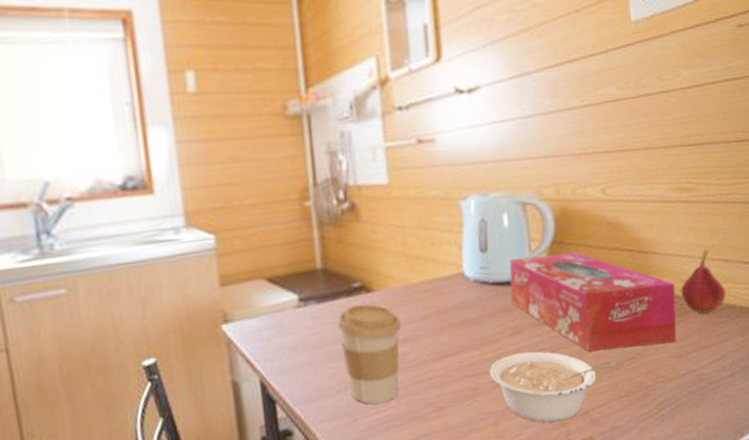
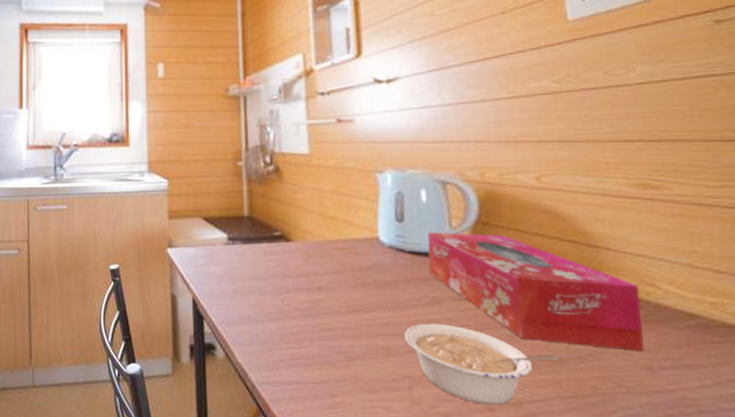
coffee cup: present [338,303,401,404] -> none [259,250,315,341]
fruit: present [681,249,726,314] -> none [647,254,720,328]

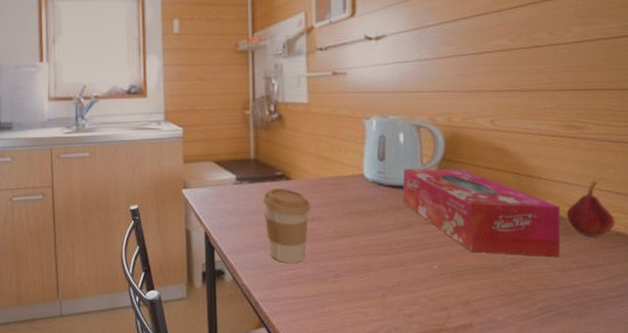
coffee cup: none [259,250,315,341] -> present [263,188,310,264]
legume: present [403,323,561,406] -> none [380,243,499,306]
fruit: none [647,254,720,328] -> present [566,181,615,237]

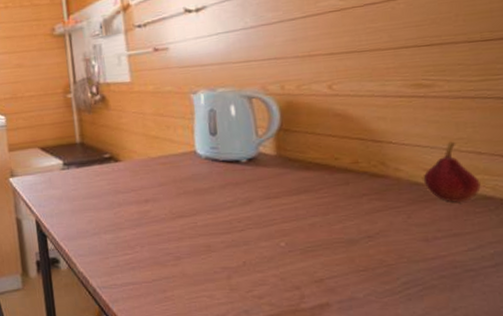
coffee cup: present [263,188,310,264] -> none [92,170,143,248]
tissue box: present [403,168,561,258] -> none [238,139,421,227]

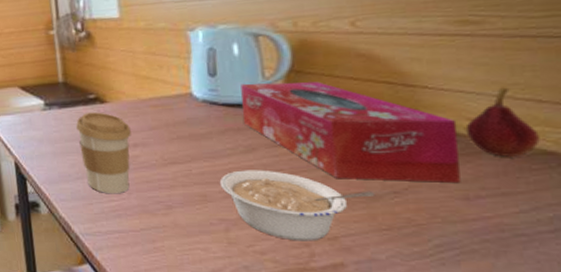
coffee cup: none [92,170,143,248] -> present [76,112,131,194]
legume: none [221,220,353,285] -> present [219,170,376,241]
tissue box: none [238,139,421,227] -> present [240,81,461,184]

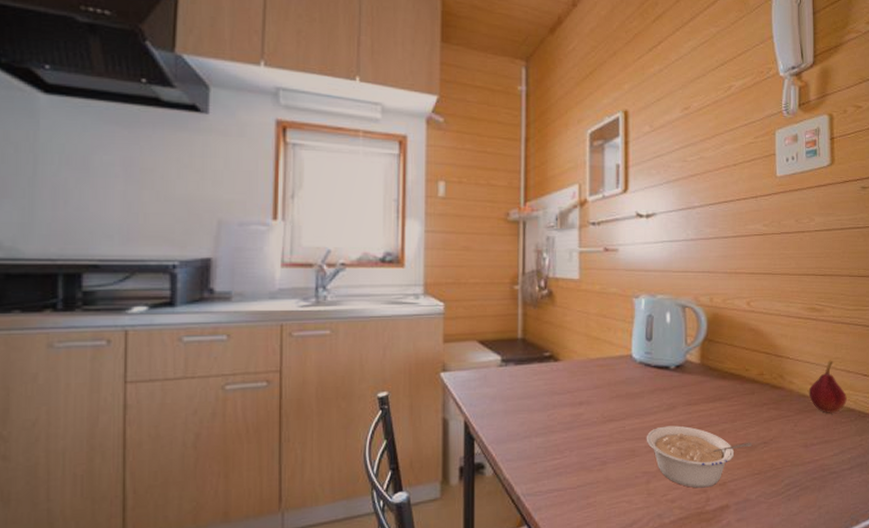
coffee cup: present [76,112,131,194] -> none [530,370,578,453]
tissue box: present [240,81,461,184] -> none [668,348,804,434]

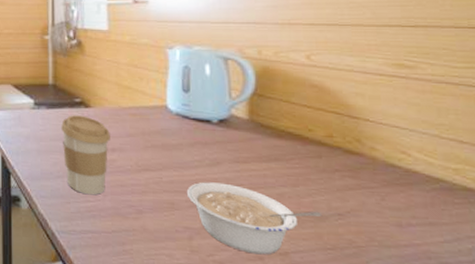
coffee cup: none [530,370,578,453] -> present [61,115,110,195]
fruit: present [808,360,847,413] -> none [400,126,461,190]

